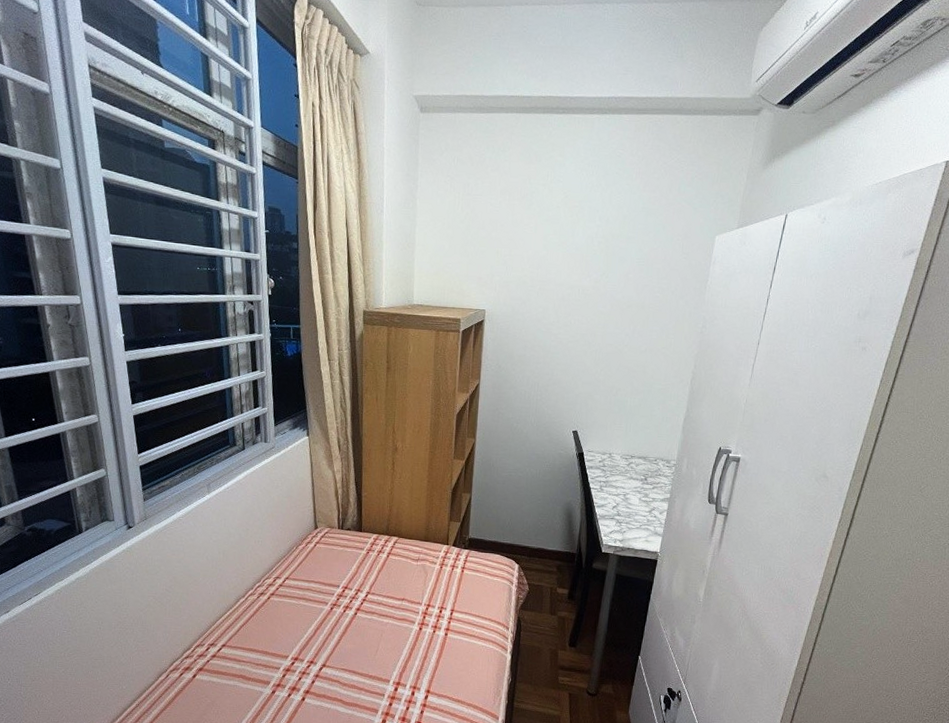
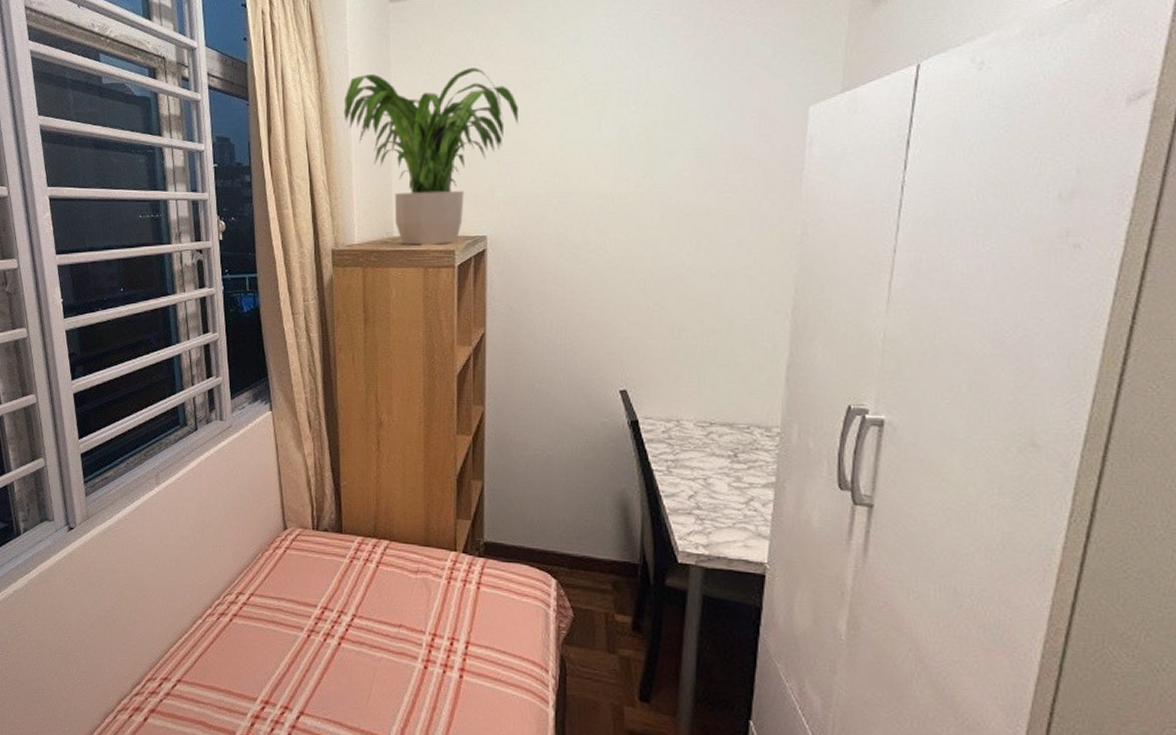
potted plant: none [378,170,515,314] -> present [343,68,518,245]

